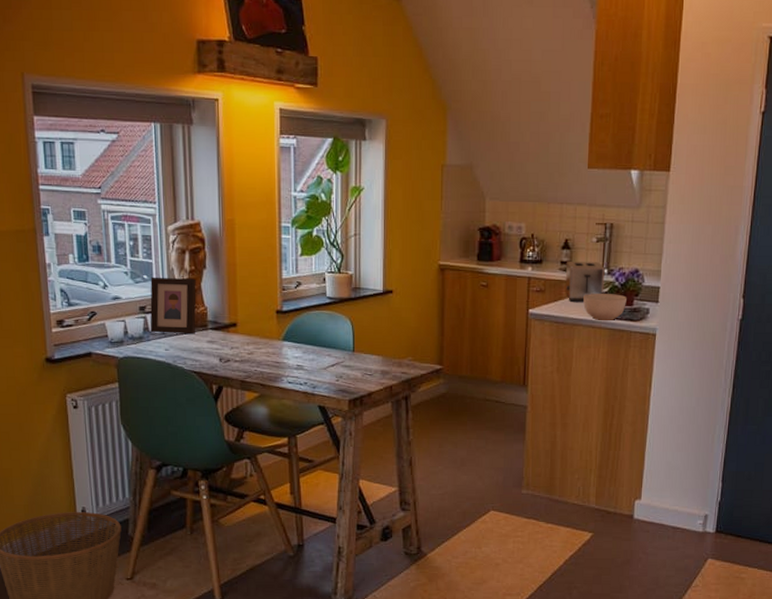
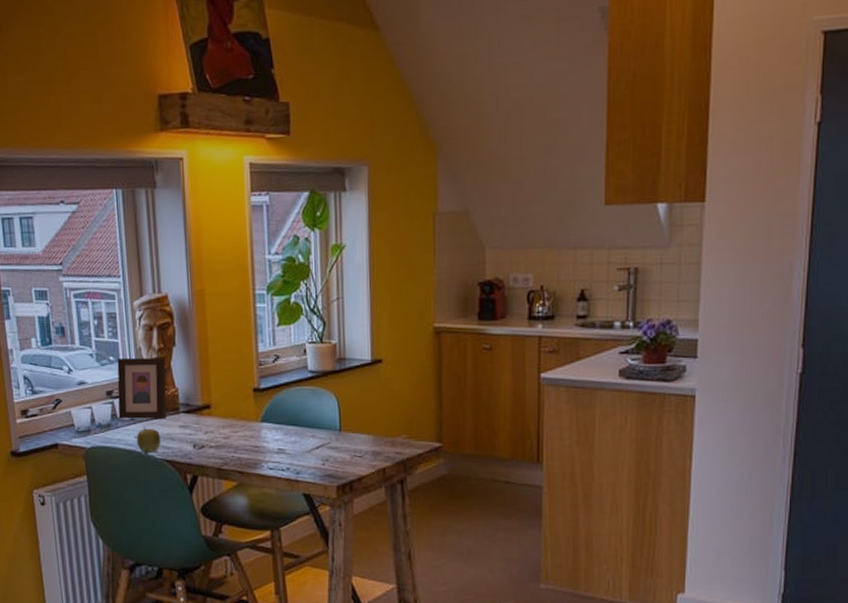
fruit: none [166,340,190,364] -> present [136,427,161,453]
toaster: present [565,261,605,302] -> none [582,313,630,362]
bowl: present [583,293,628,321] -> none [605,350,659,384]

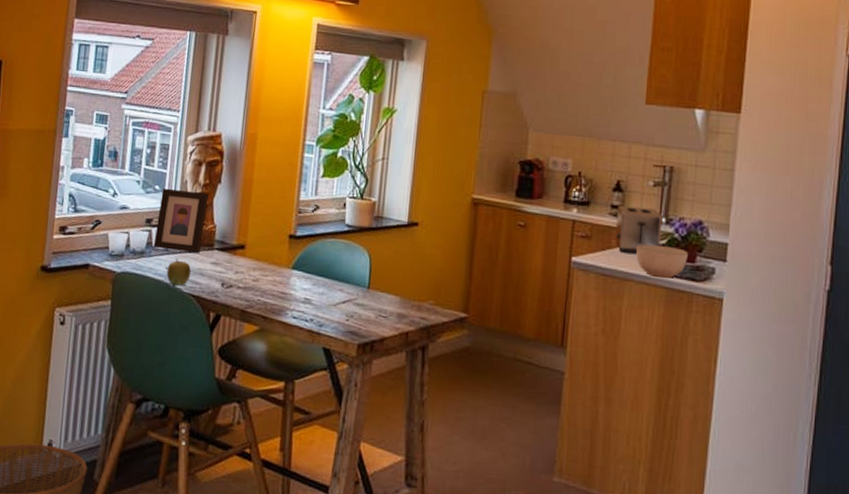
toaster: none [582,313,630,362] -> present [614,205,663,254]
bowl: none [605,350,659,384] -> present [636,244,689,279]

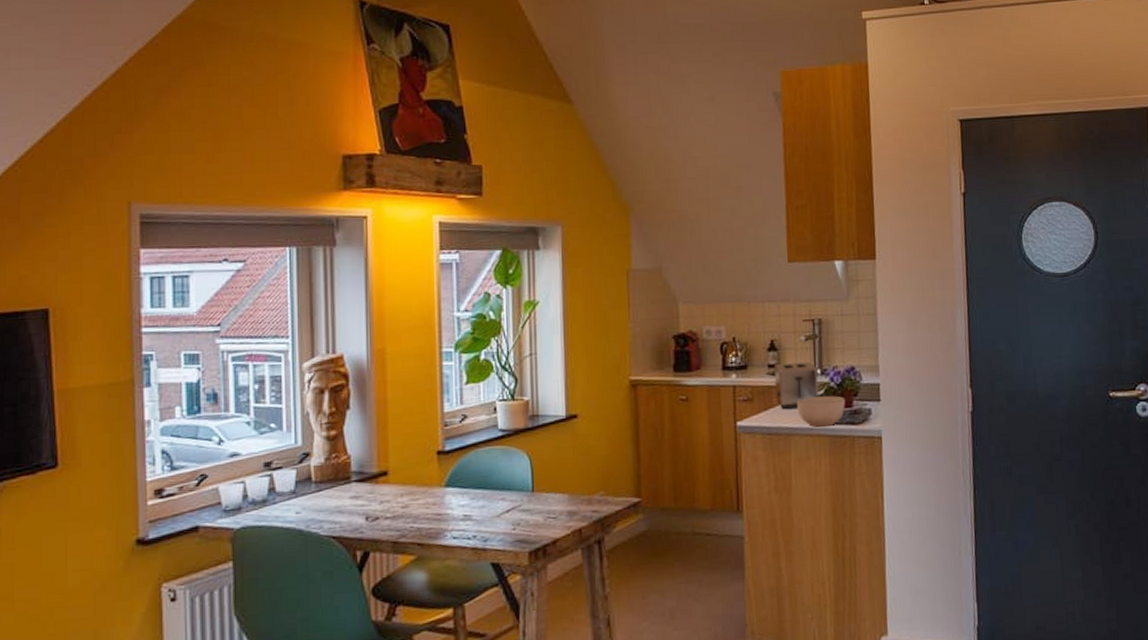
picture frame: present [153,188,209,253] -> none [277,422,337,494]
fruit: present [166,258,192,286] -> none [297,500,328,530]

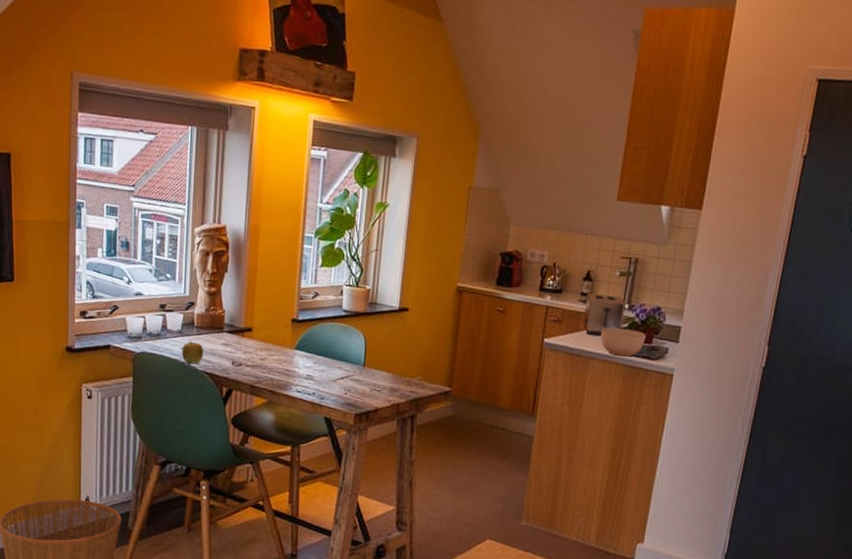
fruit: none [297,500,328,530] -> present [181,340,204,364]

